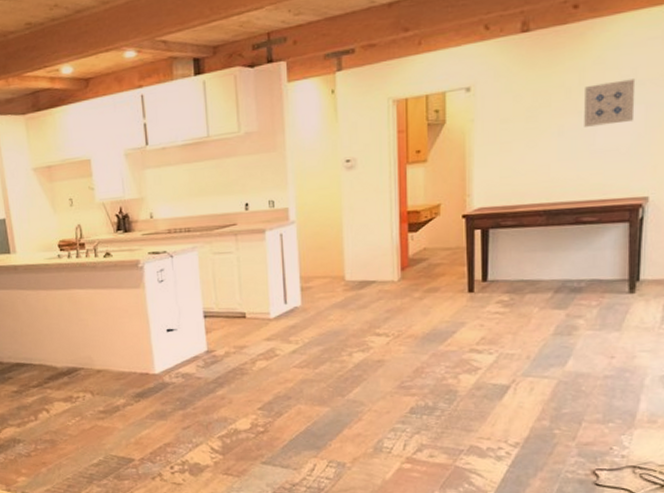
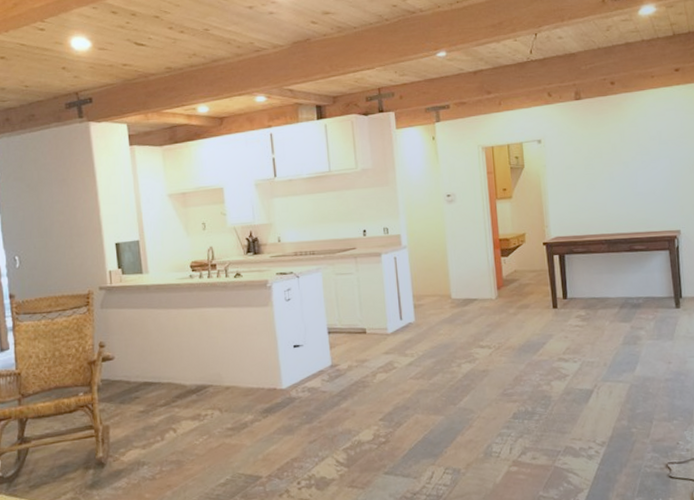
wall art: present [584,79,636,127] -> none [625,139,663,174]

